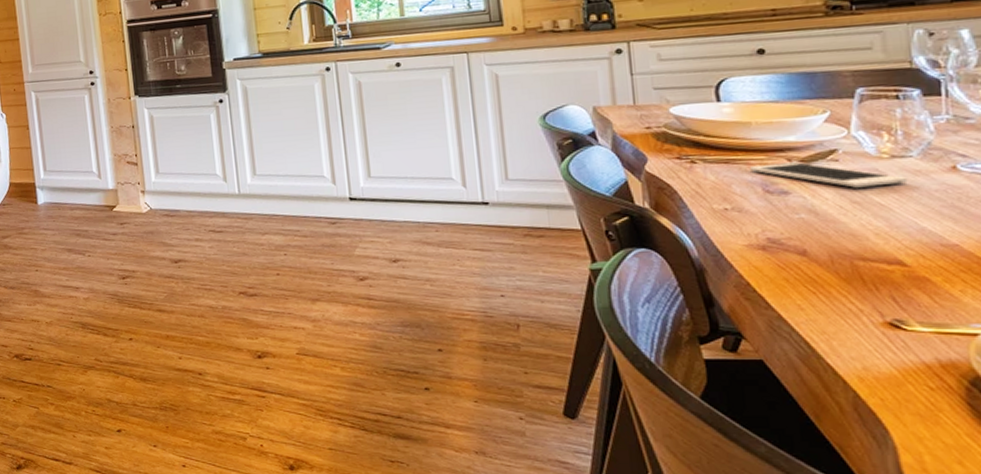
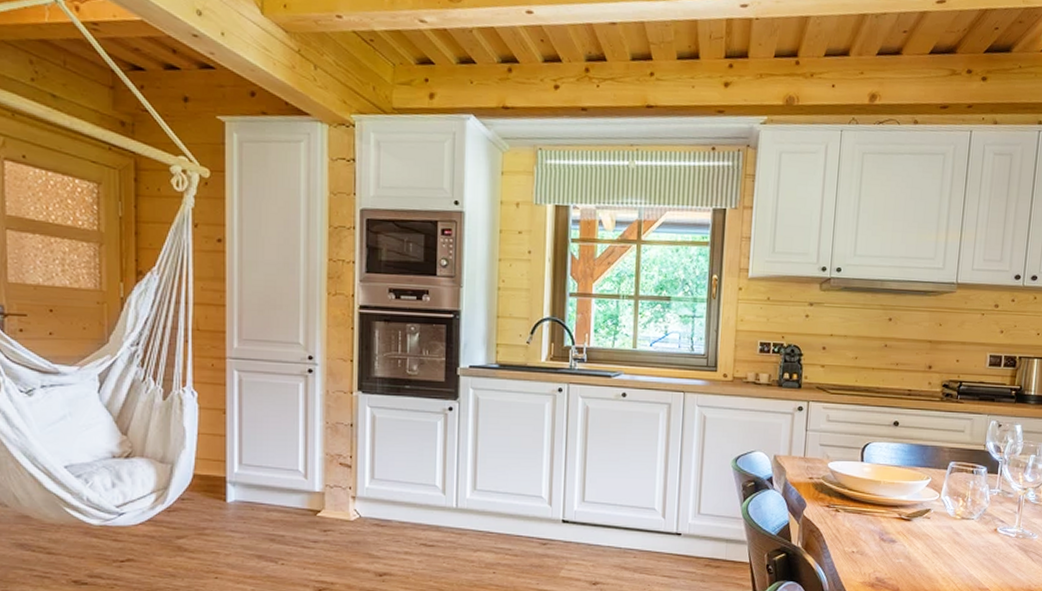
cell phone: present [749,162,908,188] -> none [873,517,968,541]

